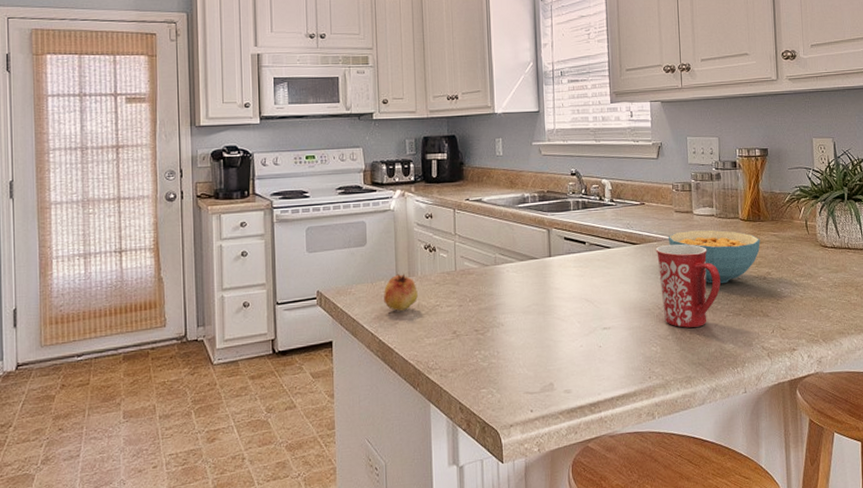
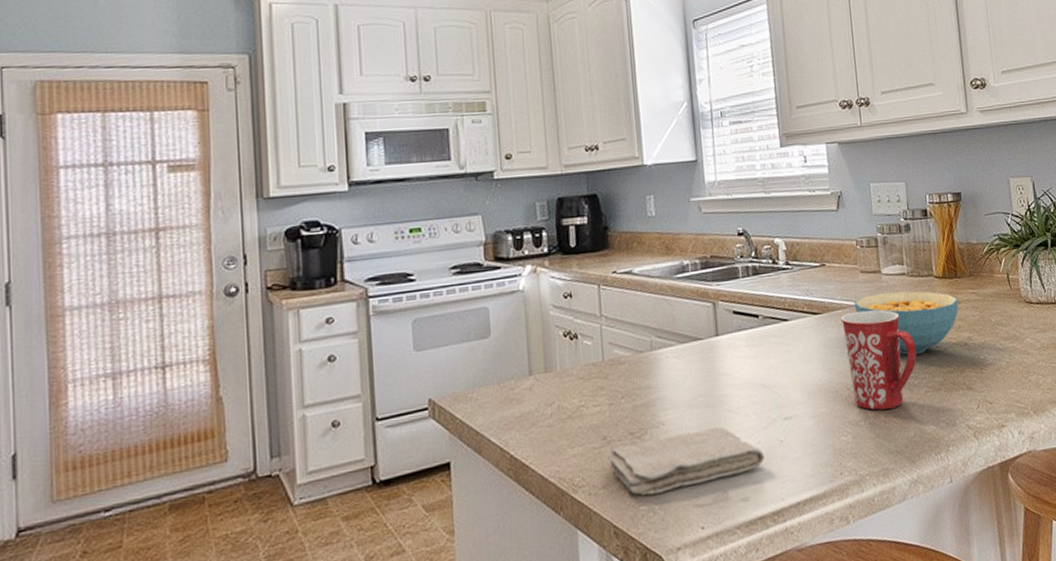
fruit: present [384,274,418,312] -> none [514,369,557,417]
washcloth: none [456,330,586,381] -> present [607,426,765,496]

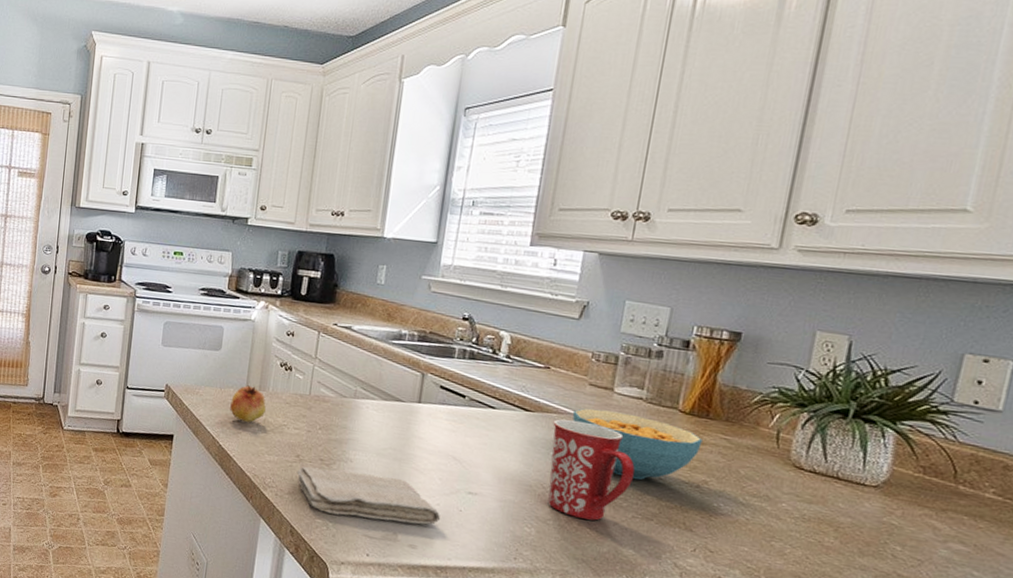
fruit: none [514,369,557,417] -> present [230,385,266,423]

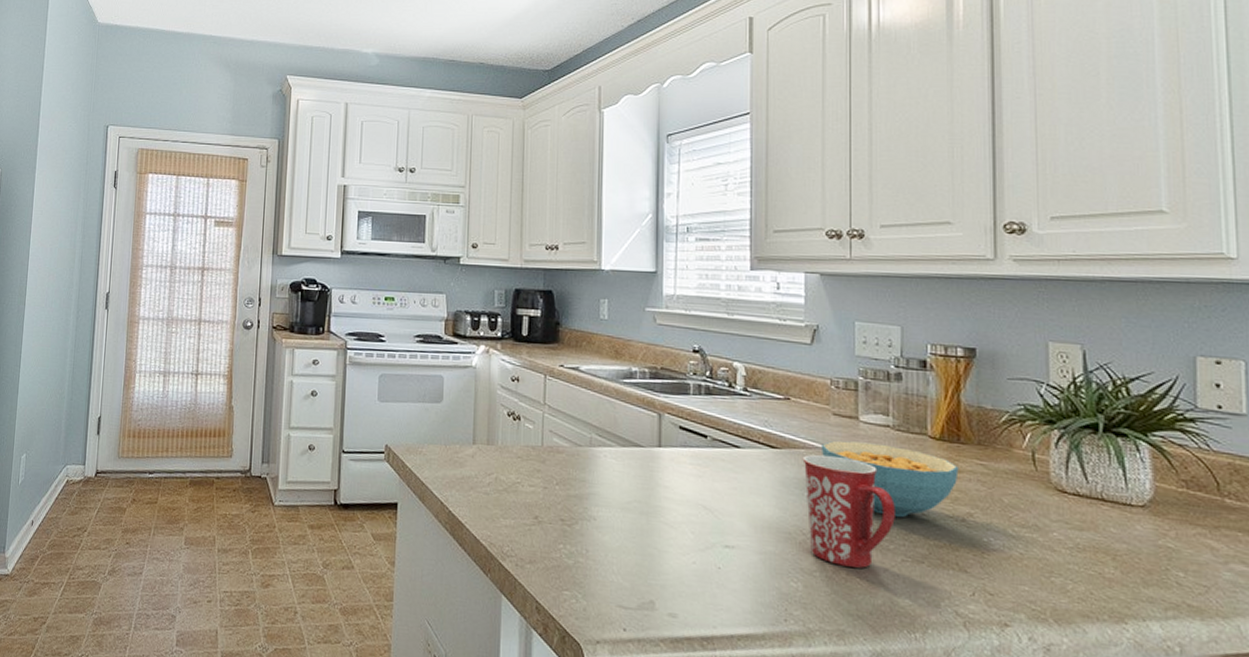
fruit: present [230,385,266,423] -> none [457,440,496,483]
washcloth: present [296,466,441,525] -> none [536,528,699,588]

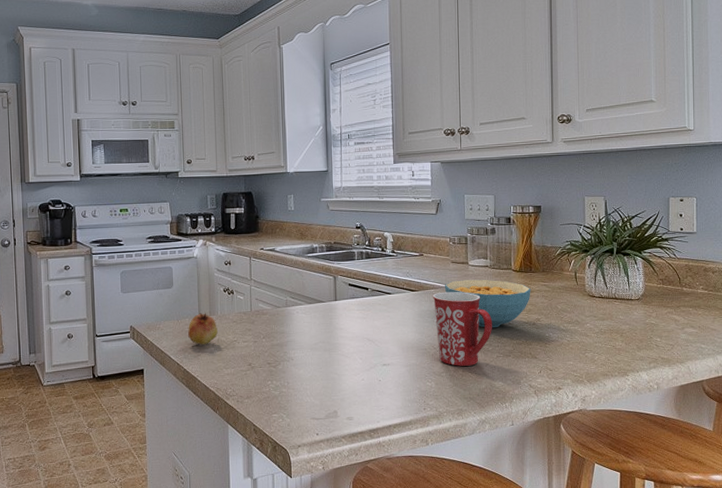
fruit: none [457,440,496,483] -> present [188,313,218,345]

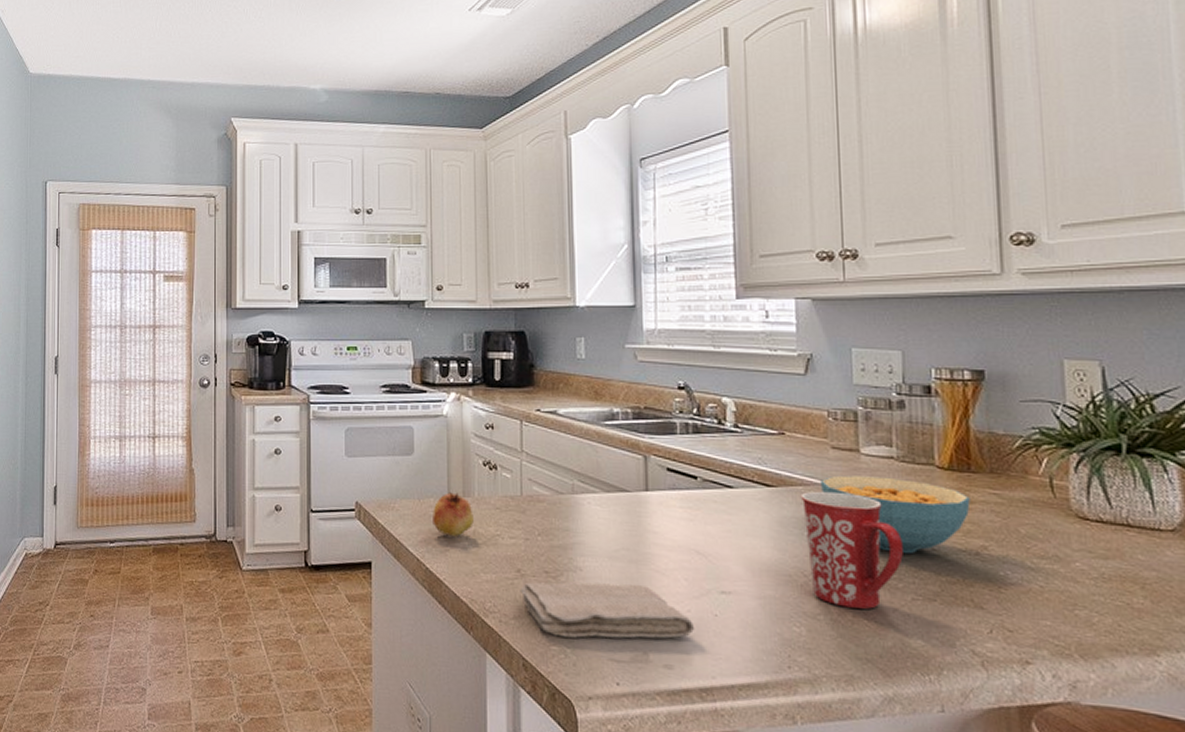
washcloth: none [251,365,367,407] -> present [520,582,695,639]

